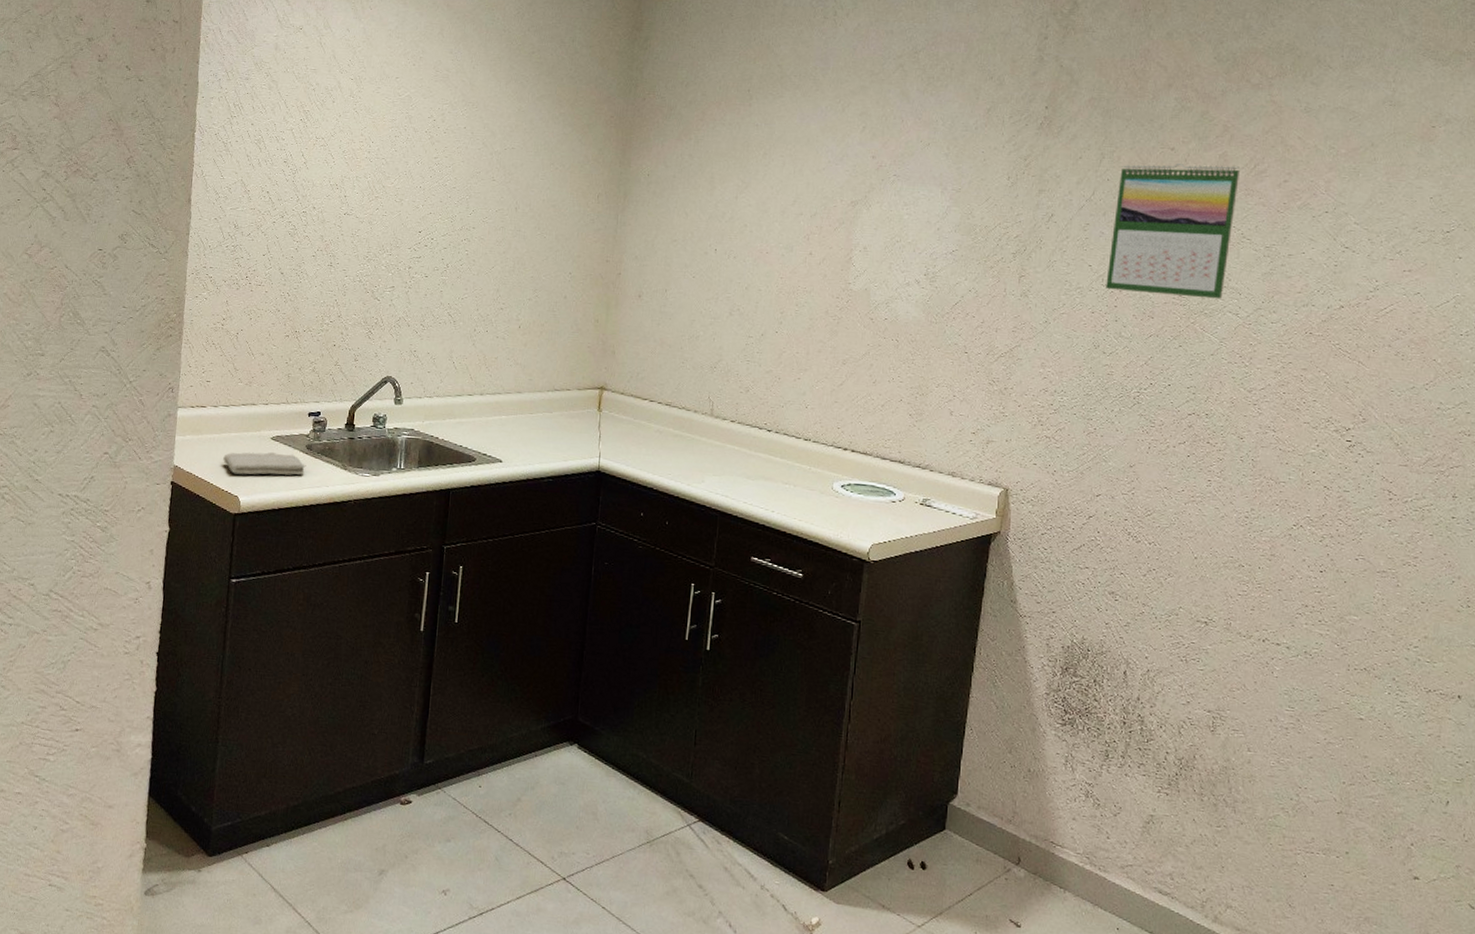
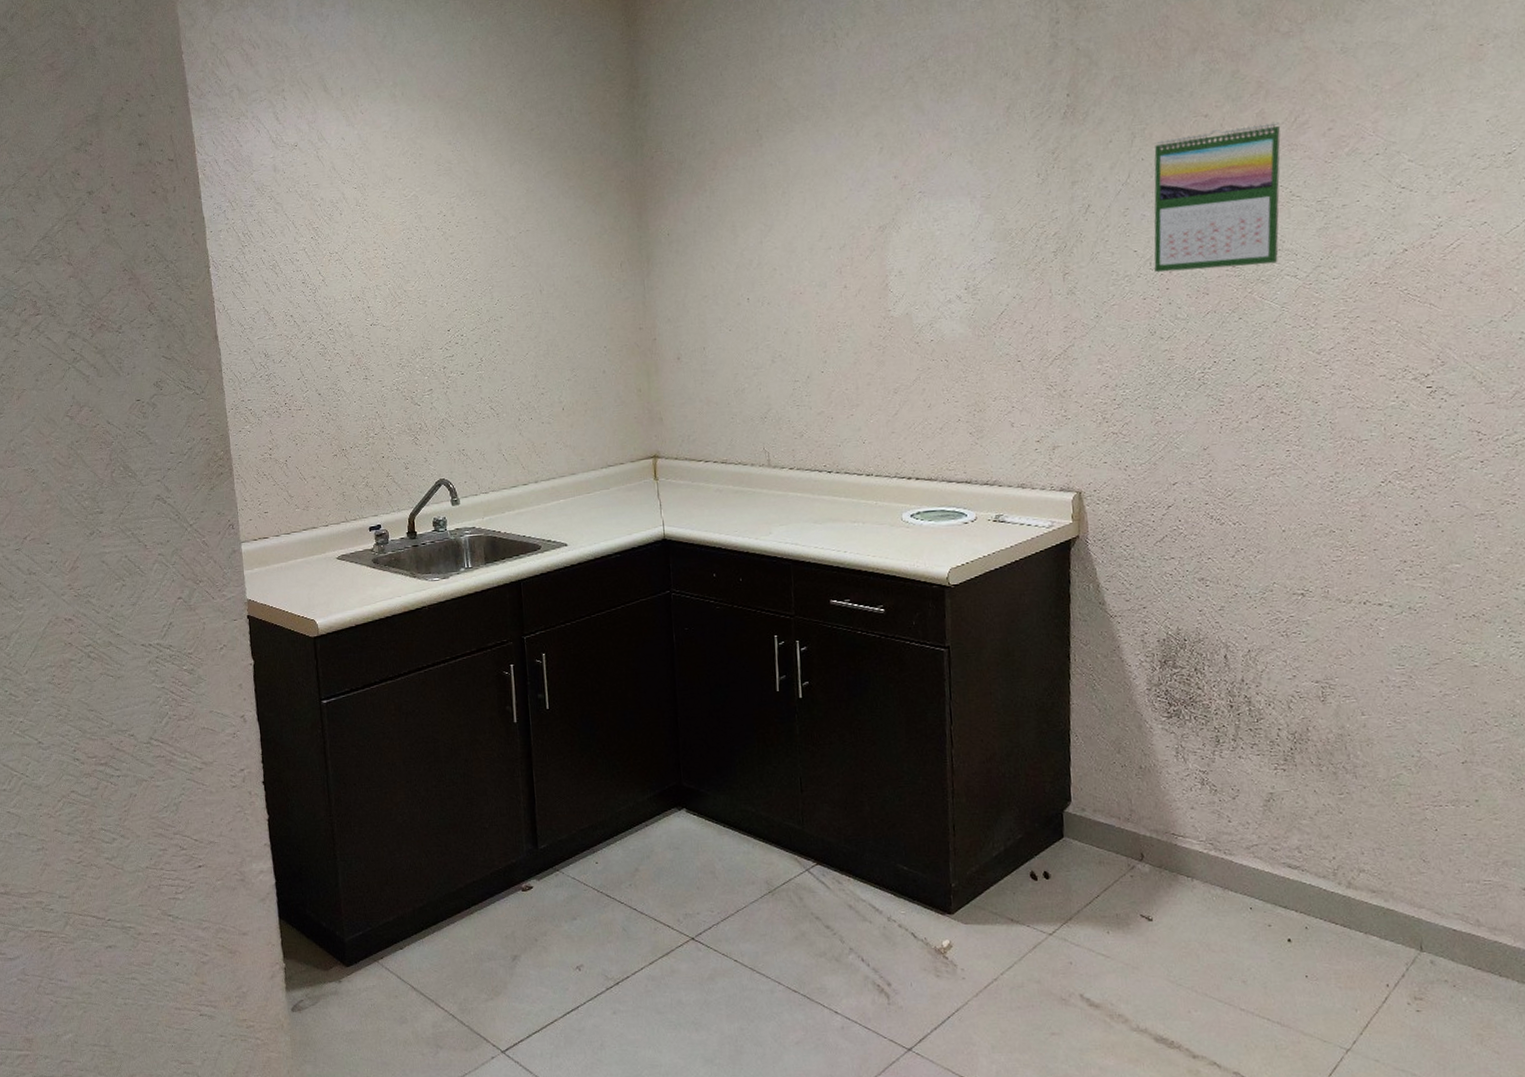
washcloth: present [223,452,307,475] -> none [293,570,376,599]

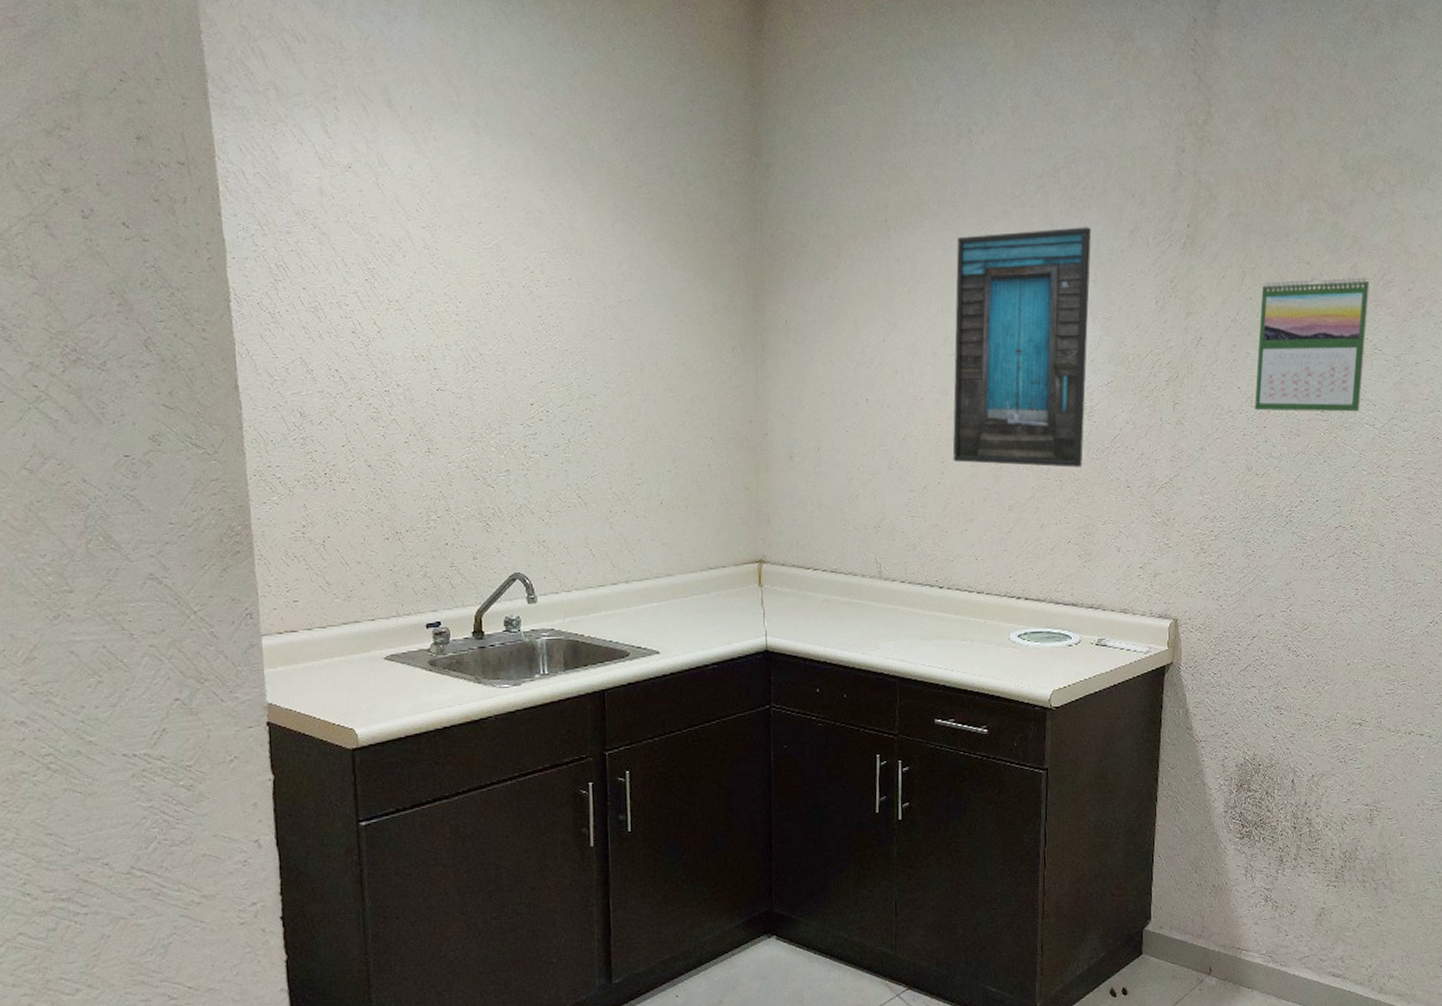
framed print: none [827,110,969,351] -> present [952,227,1092,468]

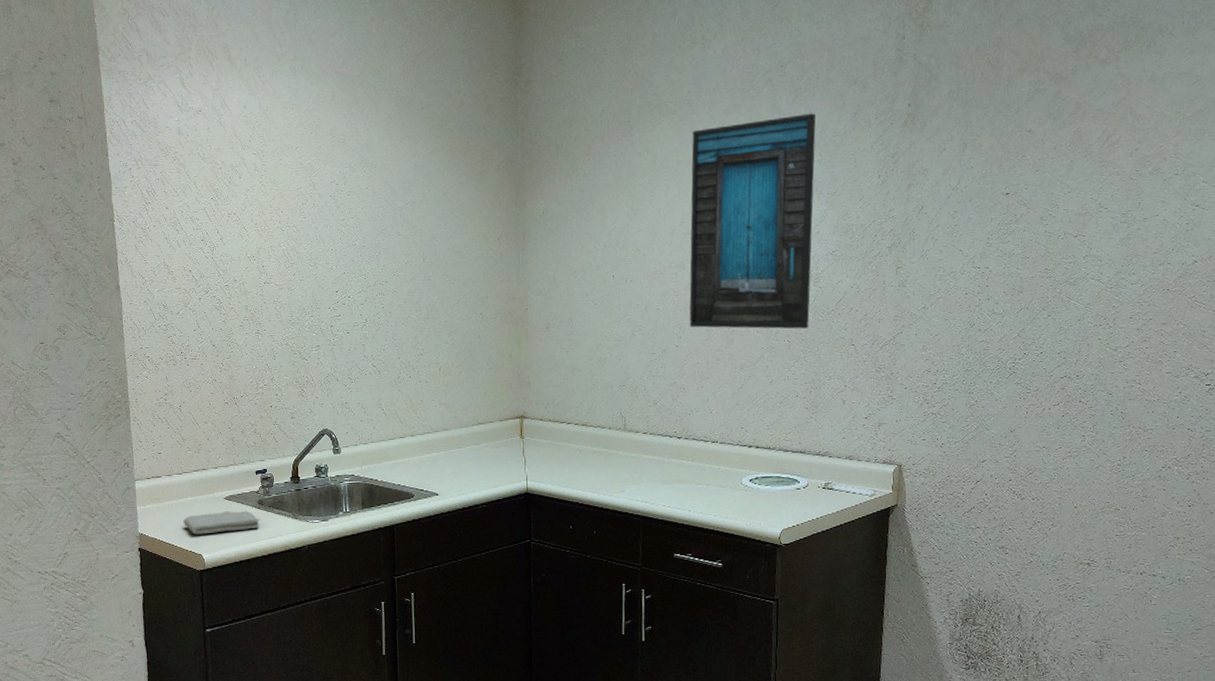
washcloth: none [328,673,432,704] -> present [183,510,260,535]
calendar: present [1255,278,1370,412] -> none [976,141,1094,271]

